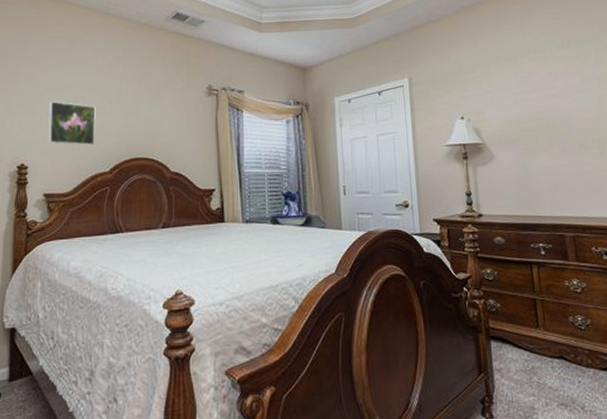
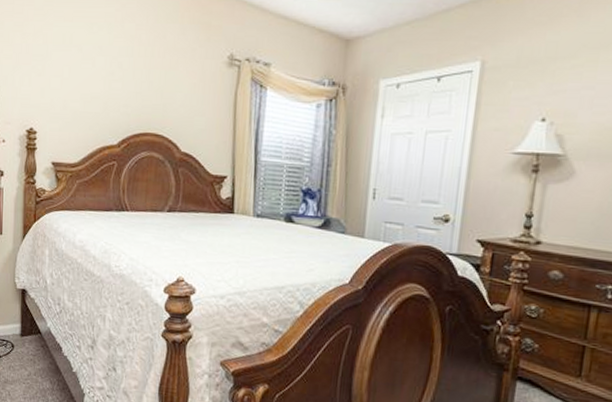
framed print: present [48,101,96,146] -> none [56,61,106,115]

